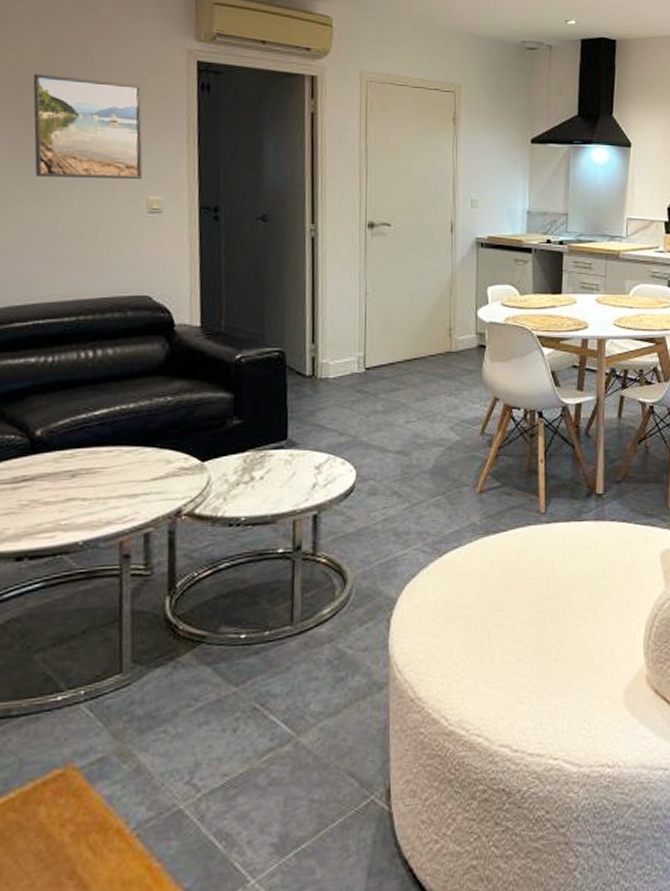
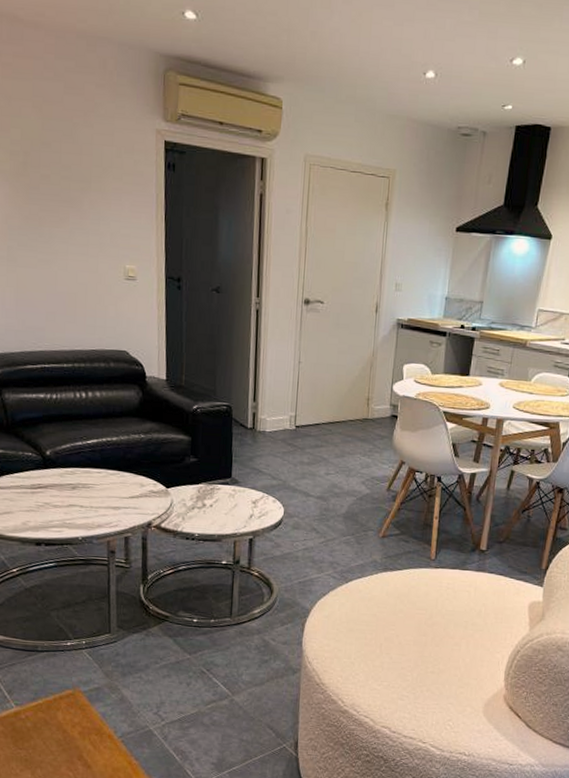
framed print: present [33,73,143,180] -> none [33,149,121,250]

